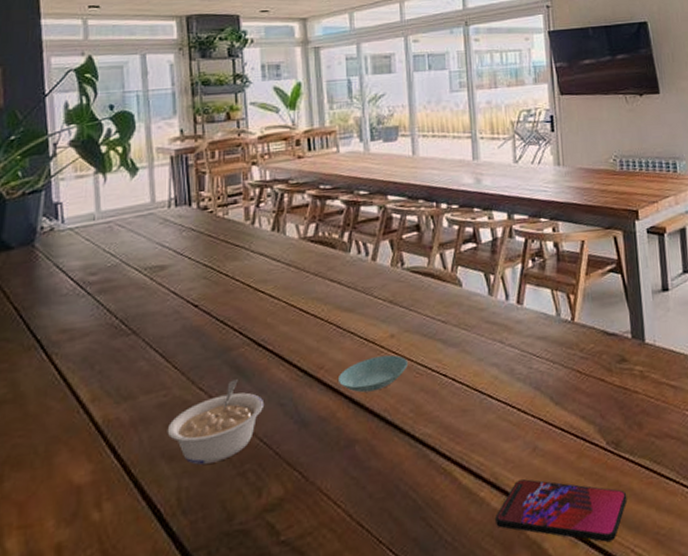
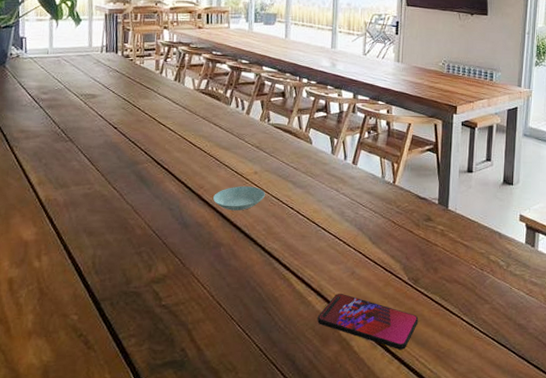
legume: present [167,379,265,465] -> none [89,185,159,242]

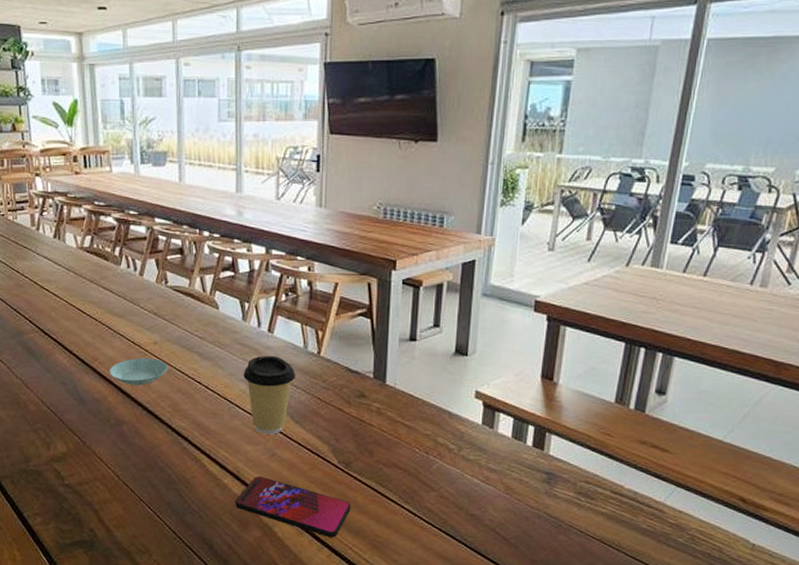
coffee cup: none [330,184,375,254] -> present [243,355,296,434]

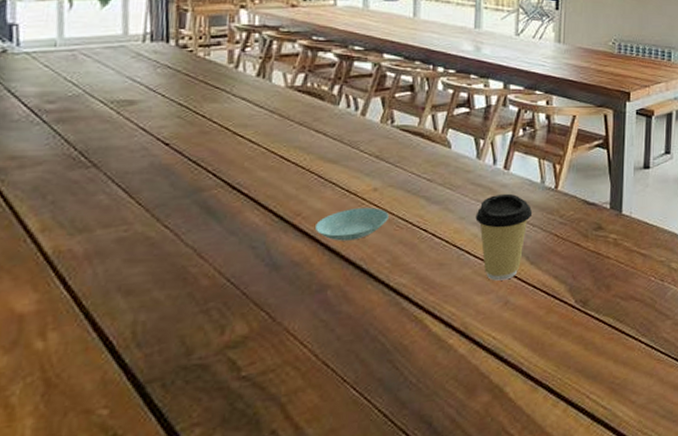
smartphone: present [235,477,351,537] -> none [461,330,589,388]

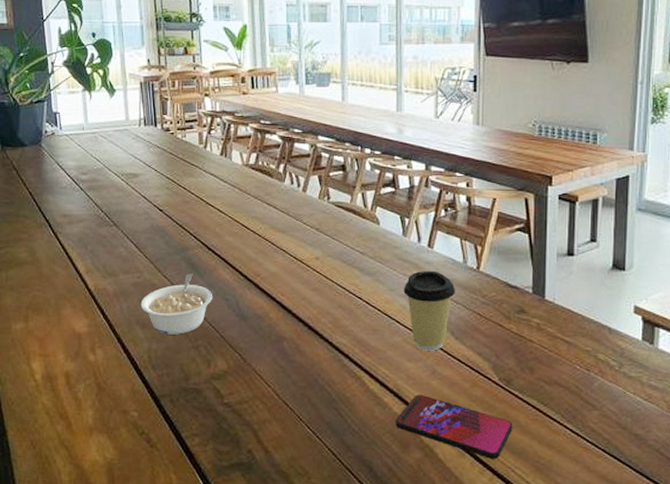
legume: none [125,220,235,300] -> present [140,273,213,335]
saucer: present [314,207,389,241] -> none [271,273,329,301]
smartphone: none [461,330,589,388] -> present [396,395,513,459]

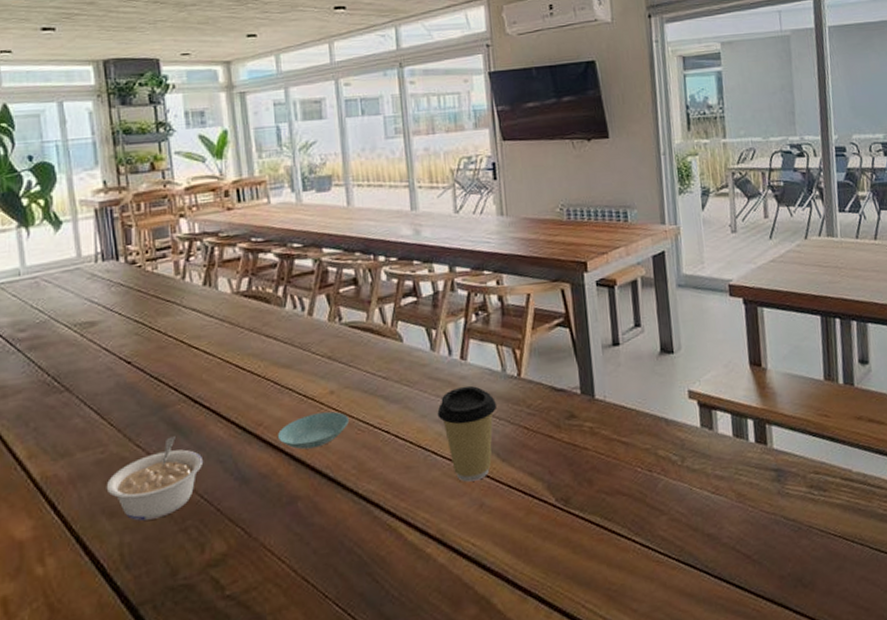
saucer: none [271,273,329,301] -> present [277,411,349,450]
smartphone: present [396,395,513,459] -> none [442,535,578,598]

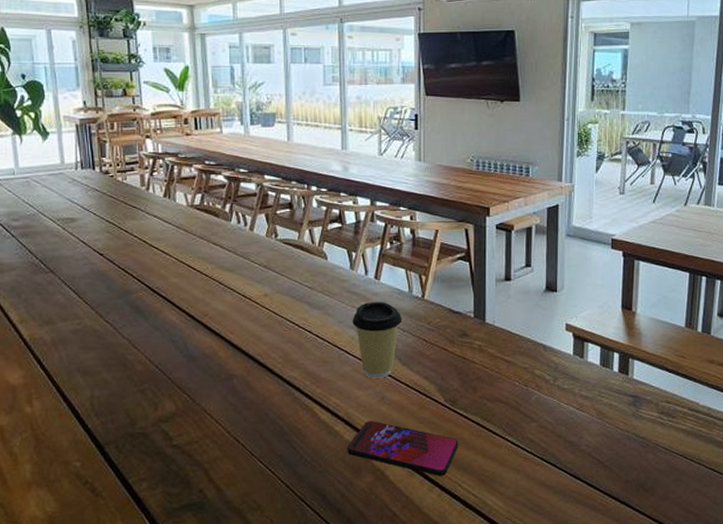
legume: present [106,436,204,521] -> none [81,317,159,380]
saucer: present [277,411,349,450] -> none [219,311,278,338]
smartphone: none [442,535,578,598] -> present [347,421,459,476]

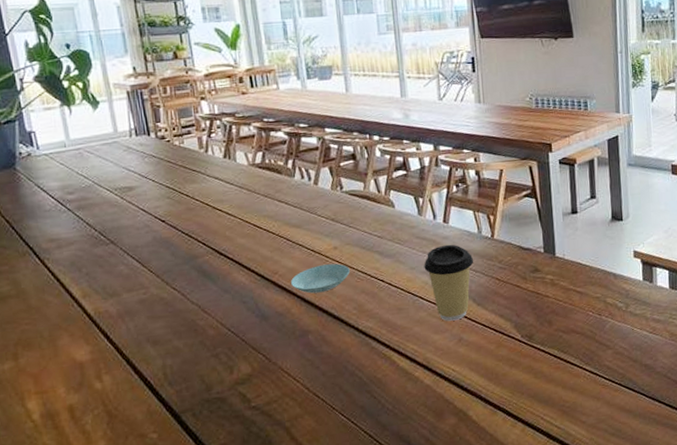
saucer: none [219,311,278,338] -> present [290,263,350,294]
smartphone: present [347,421,459,476] -> none [428,363,538,412]

